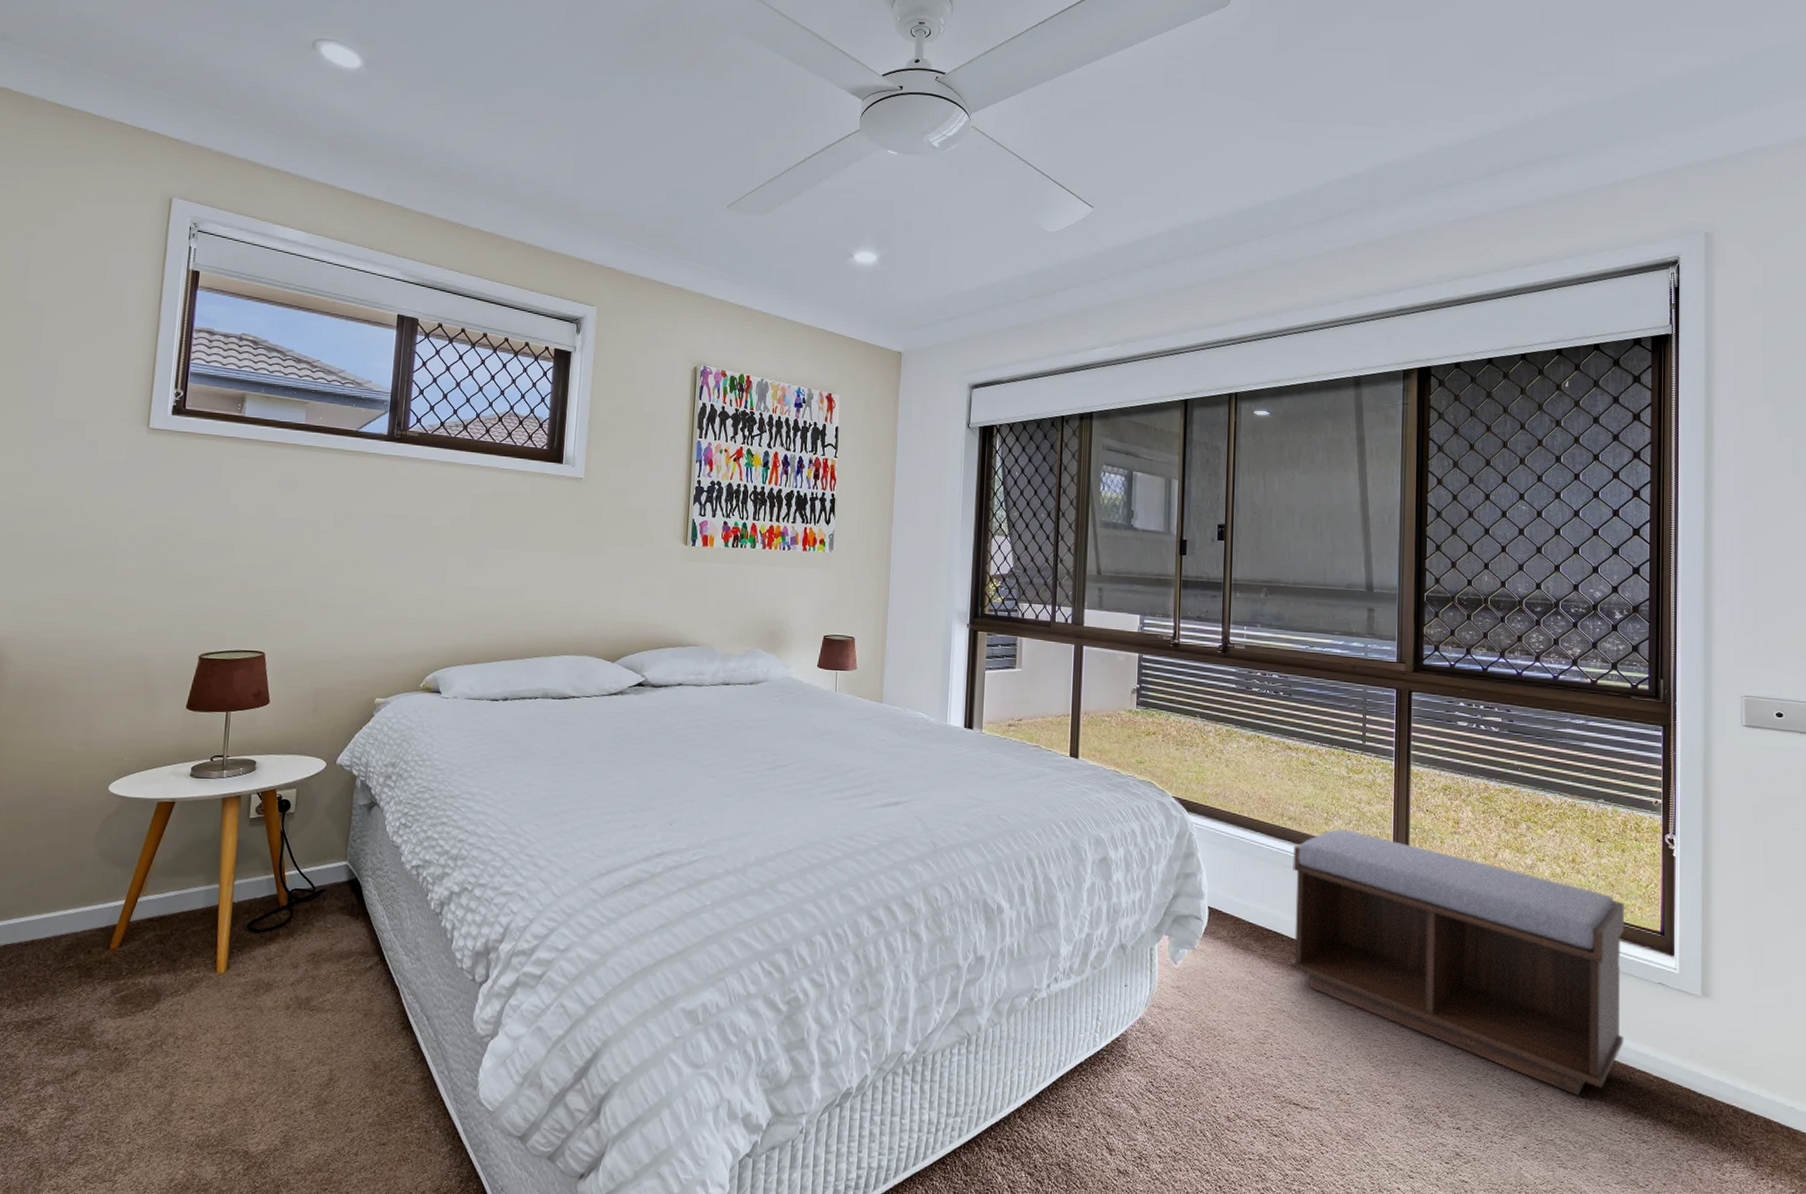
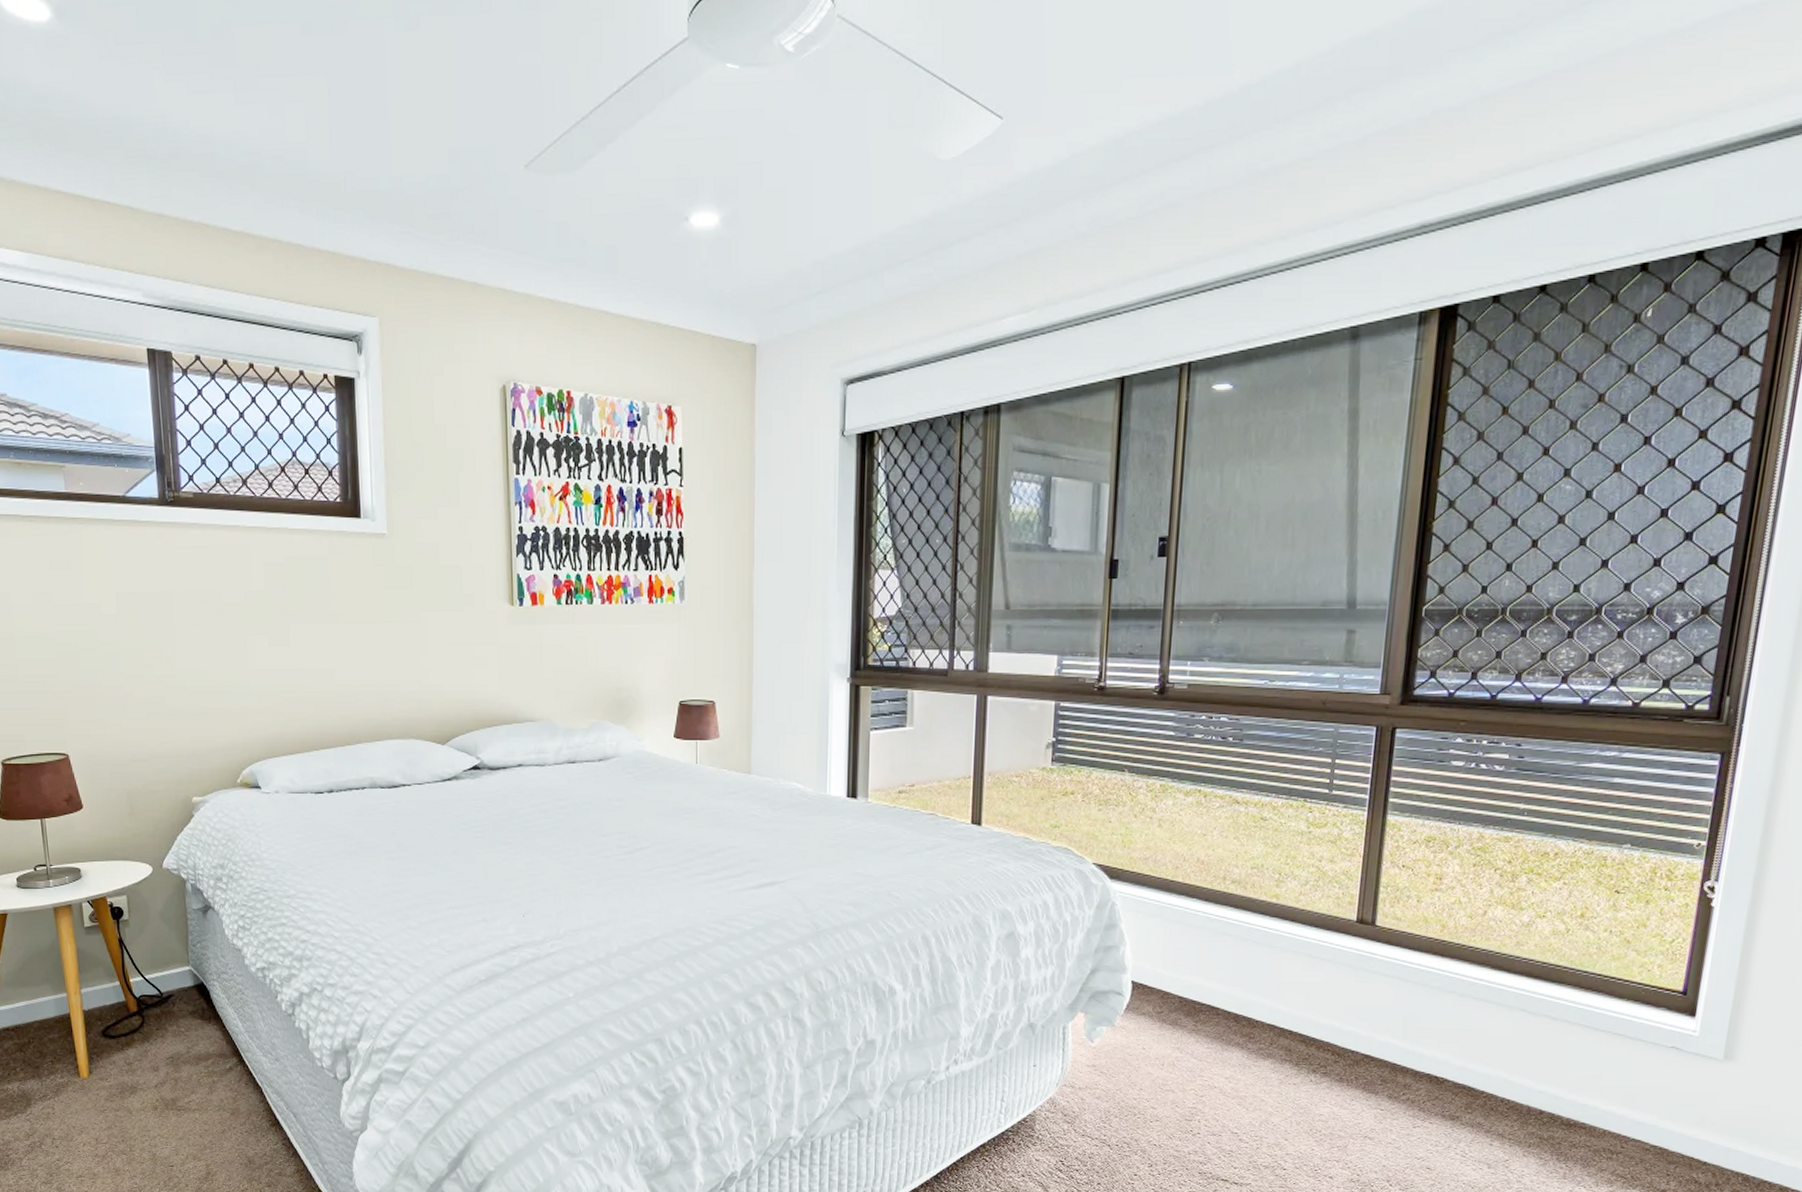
bench: present [1290,829,1625,1096] -> none [1225,891,1642,1166]

